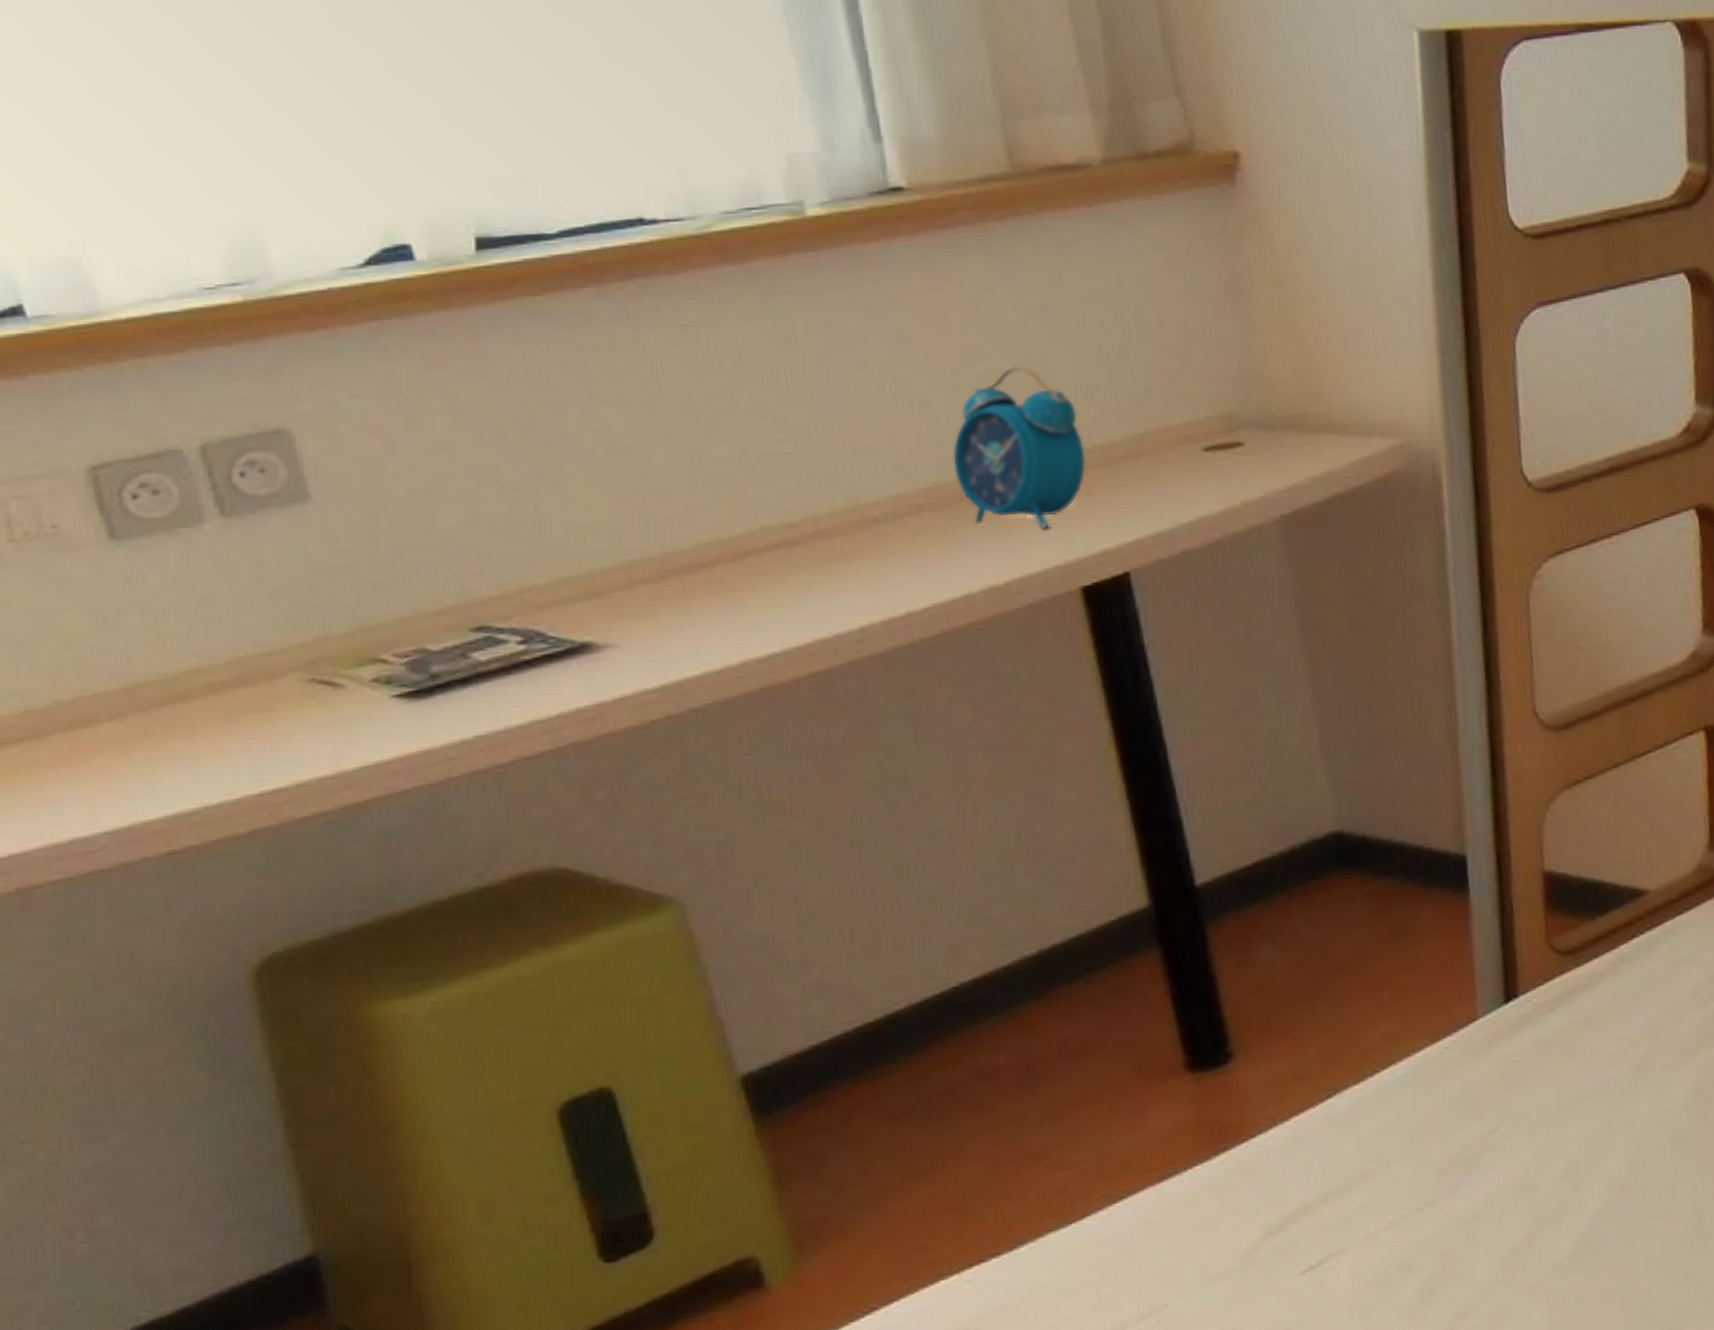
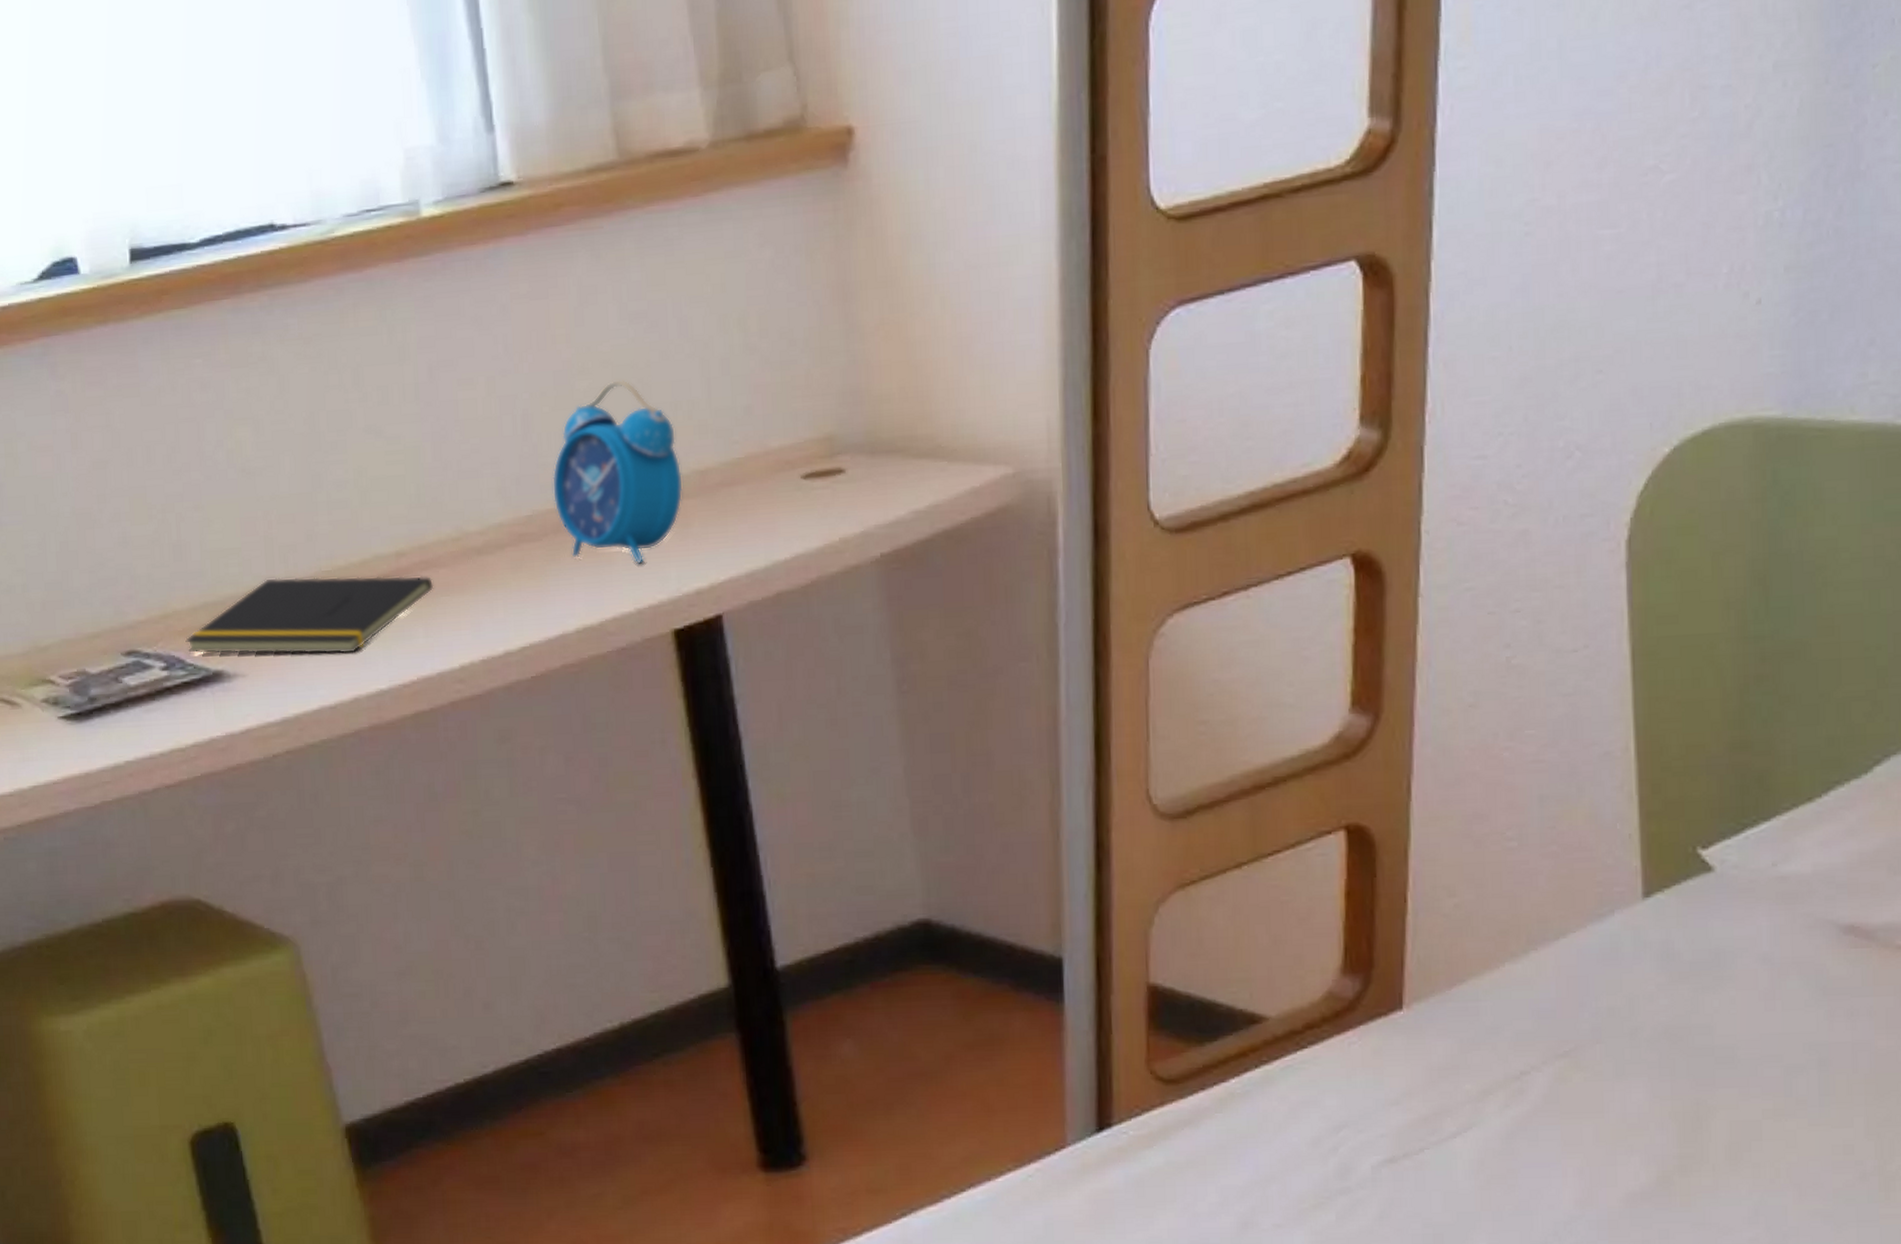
notepad: none [546,545,829,627] -> present [185,575,434,654]

